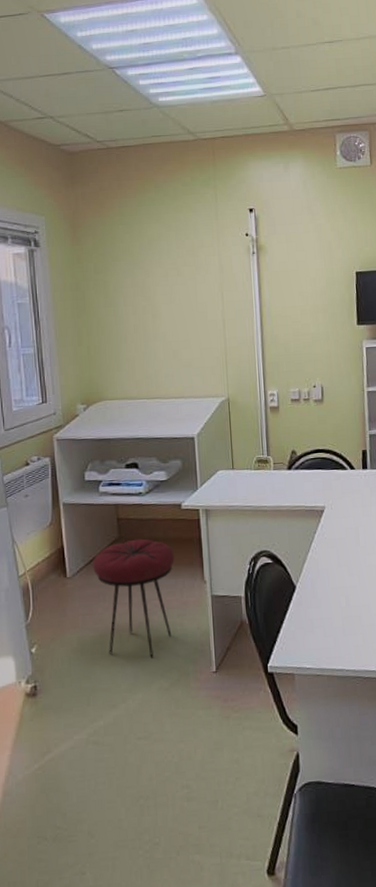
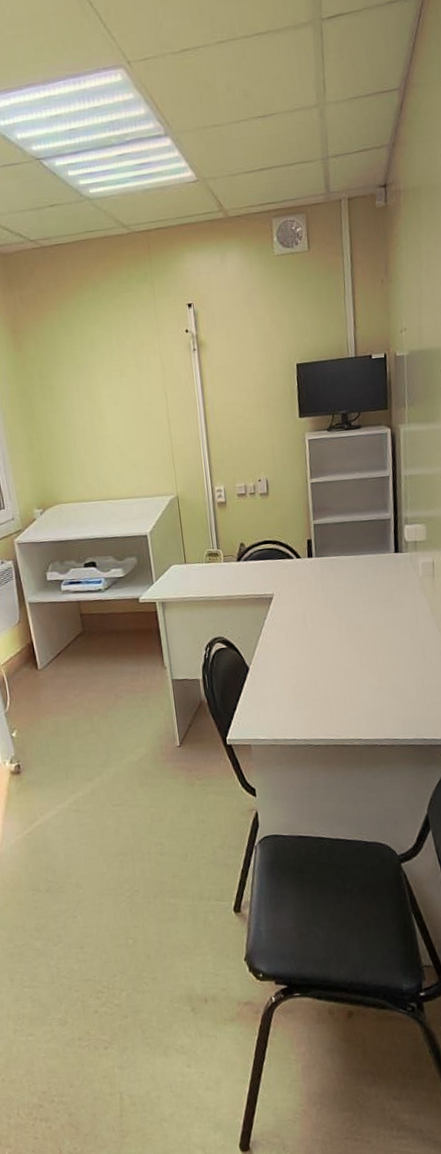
stool: present [93,538,175,659] -> none [61,631,138,737]

